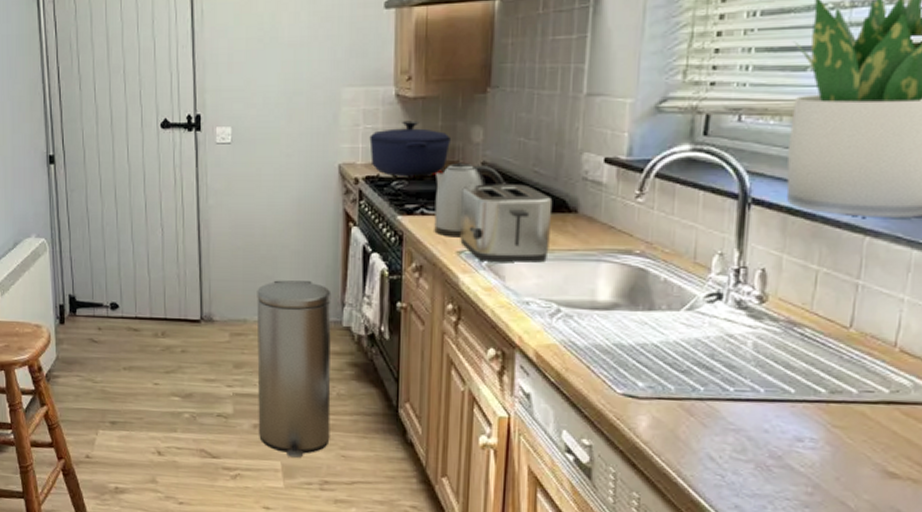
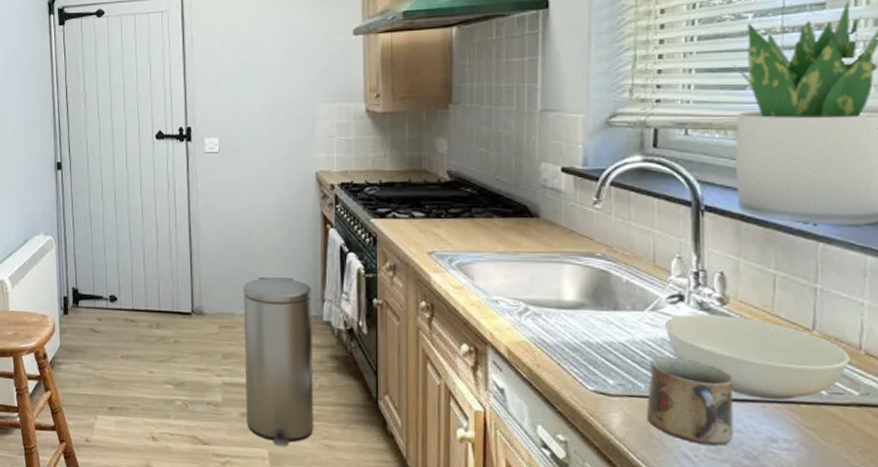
cooking pot: present [369,120,452,177] -> none [343,133,419,184]
kettle: present [434,162,504,238] -> none [405,170,469,239]
toaster: present [460,184,553,263] -> none [430,190,516,264]
mug: none [675,357,766,446] -> present [647,356,734,446]
bowl: none [701,312,884,399] -> present [666,314,850,400]

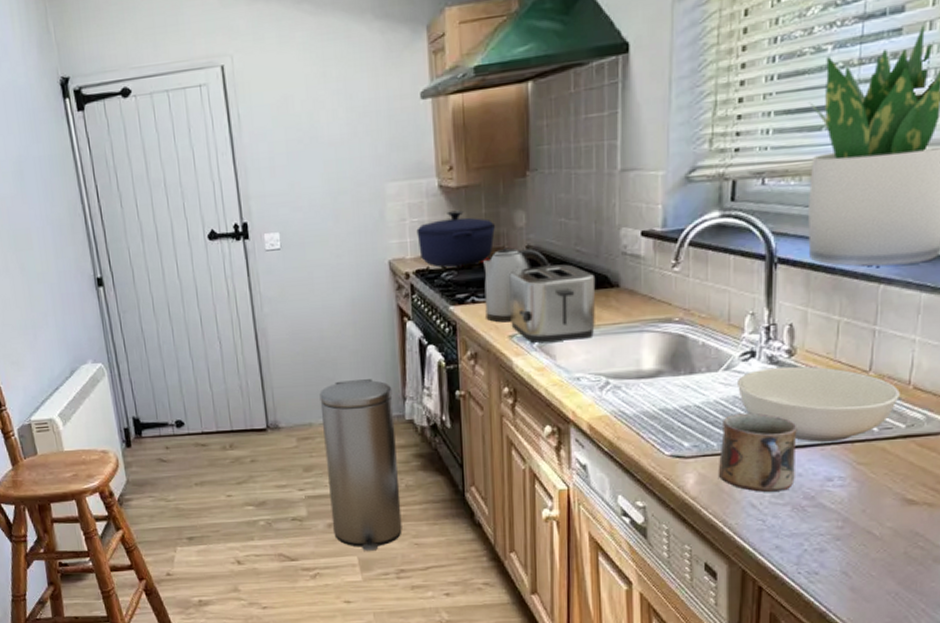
cooking pot: none [343,133,419,184] -> present [416,210,496,268]
kettle: none [405,170,469,239] -> present [483,247,549,323]
toaster: none [430,190,516,264] -> present [509,264,596,343]

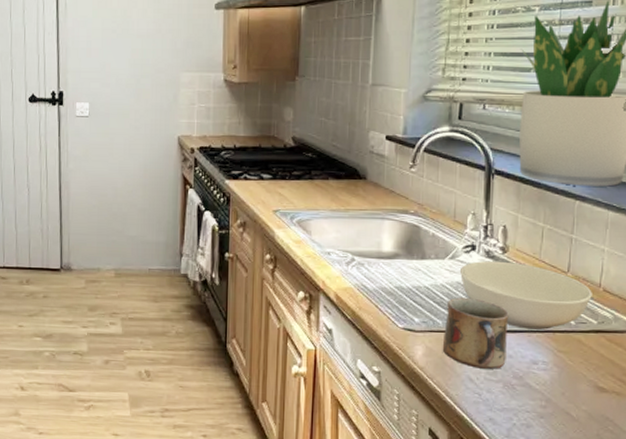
pedal bin: present [319,379,402,551] -> none [109,234,172,389]
cooking pot: present [416,210,496,268] -> none [203,101,269,148]
kettle: present [483,247,549,323] -> none [255,136,310,199]
toaster: present [509,264,596,343] -> none [276,155,347,220]

